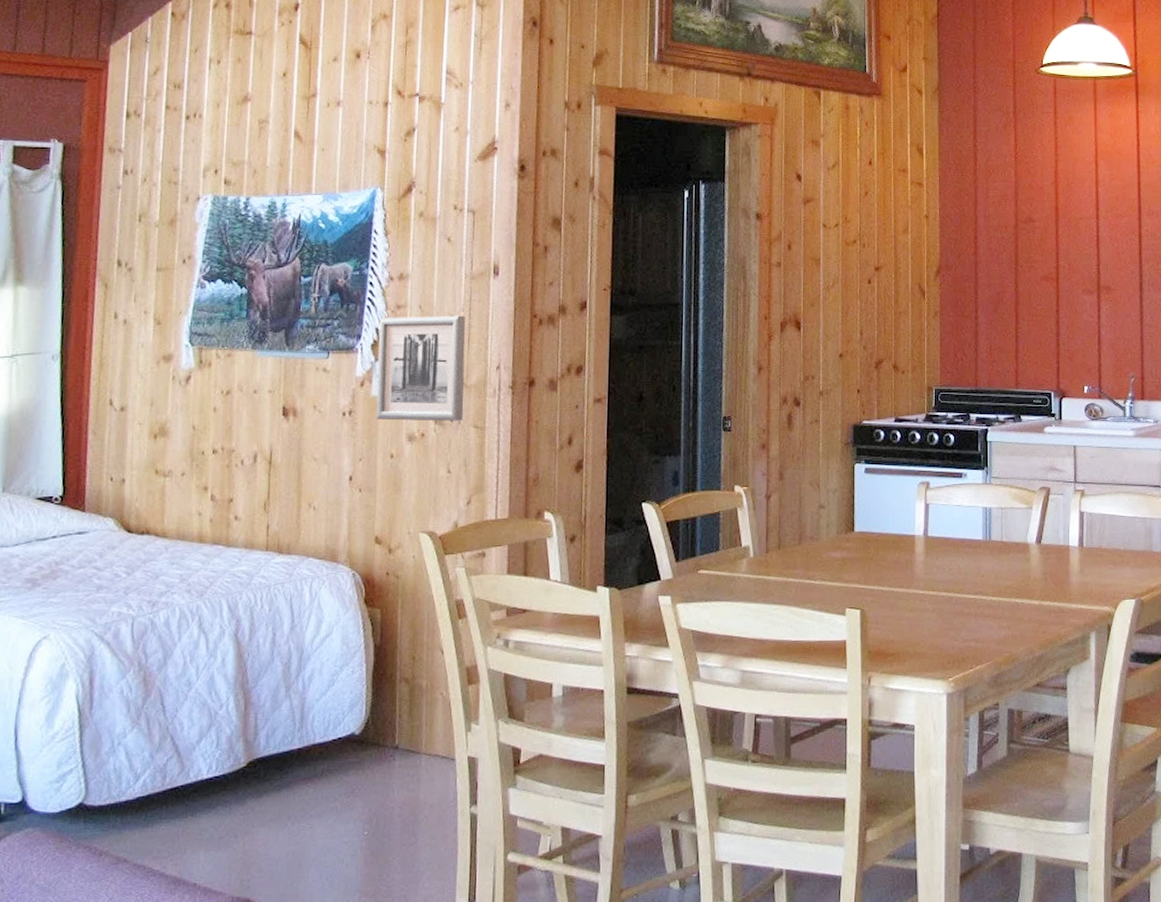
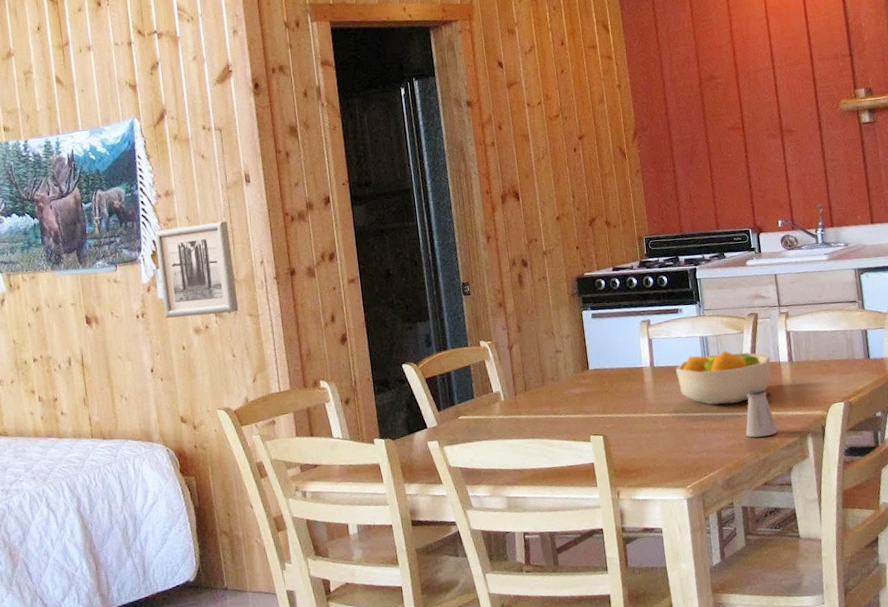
fruit bowl: none [952,526,1059,588] -> present [676,350,771,405]
saltshaker: none [1021,574,1059,631] -> present [745,388,778,438]

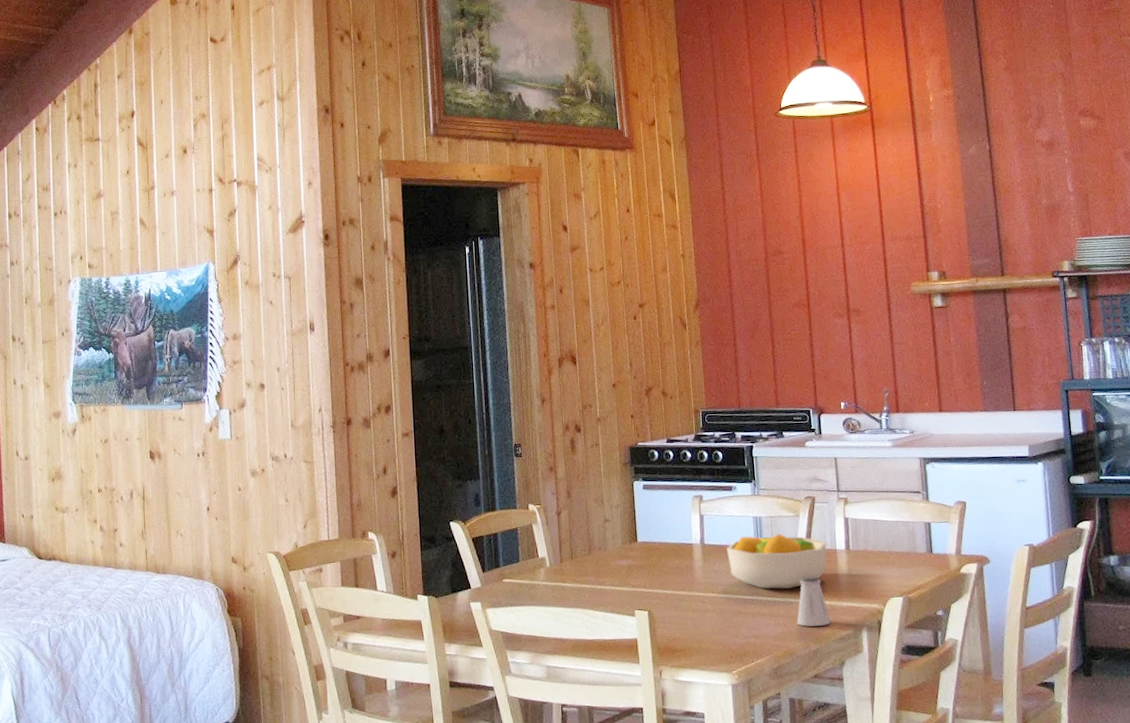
wall art: present [154,221,239,318] -> none [220,367,295,459]

